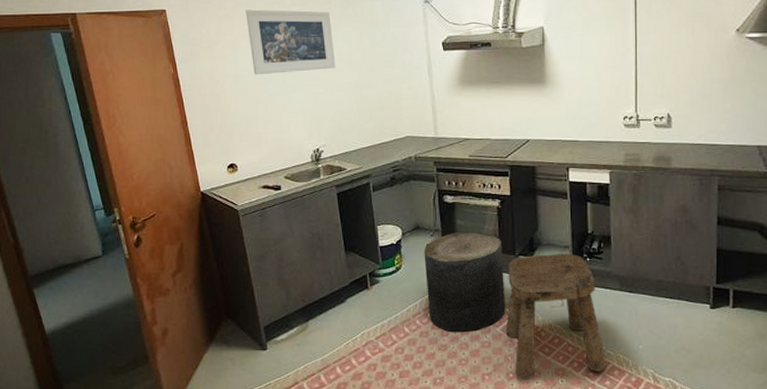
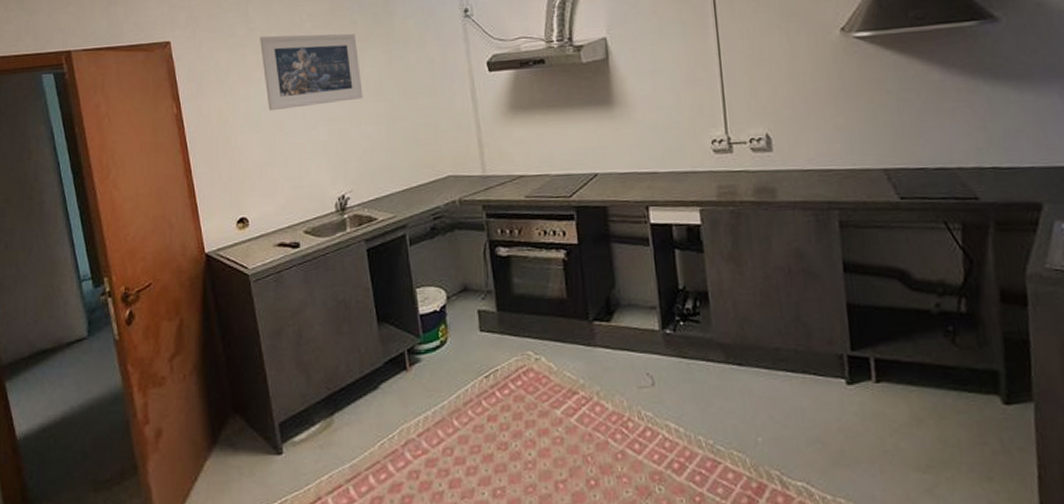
stool: present [424,231,506,332] -> none [474,291,581,424]
stool: present [506,253,607,380] -> none [580,315,717,488]

